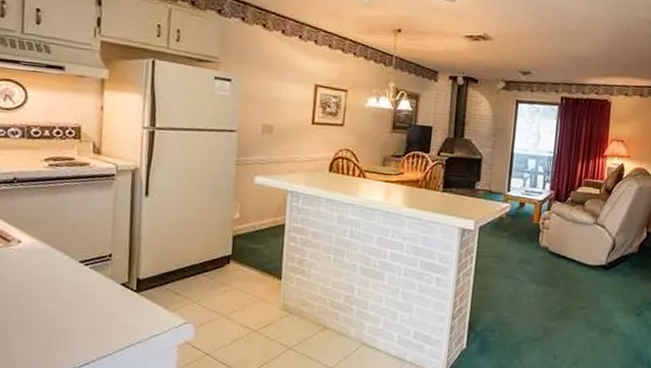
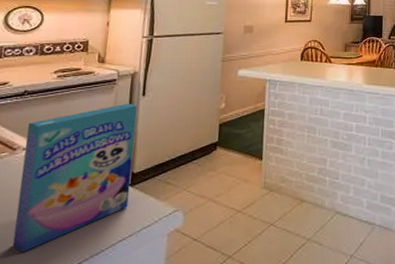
cereal box: none [16,202,140,347] -> present [12,103,138,253]

